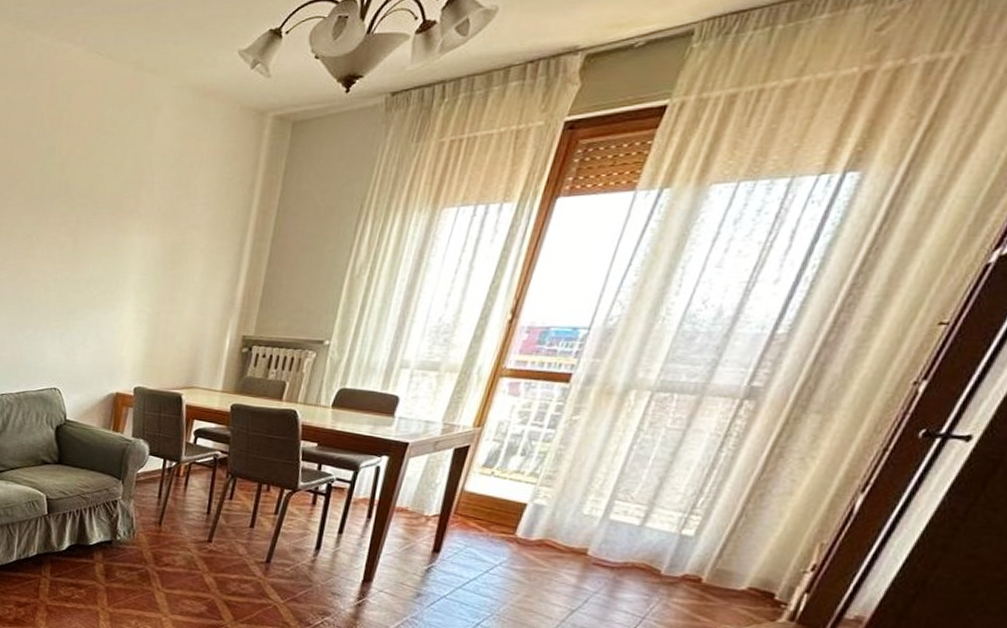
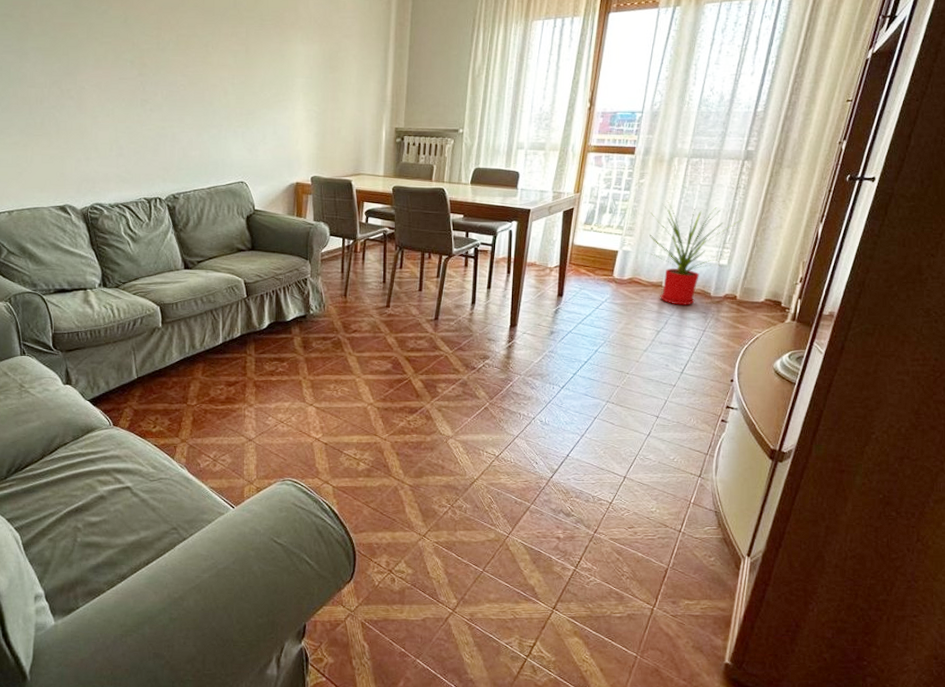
house plant: none [567,447,729,583] -> present [645,202,743,305]

